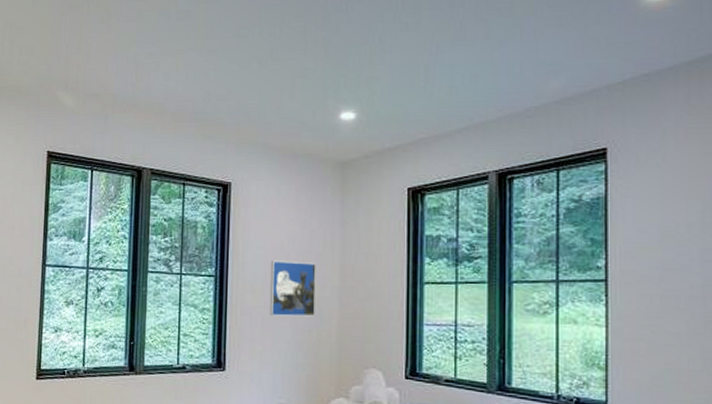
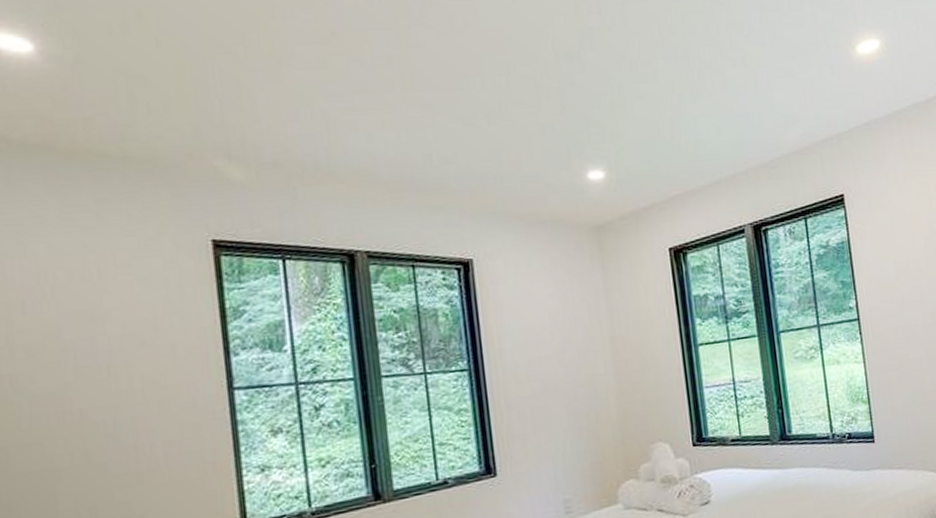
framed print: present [269,260,316,317] -> none [532,339,591,404]

